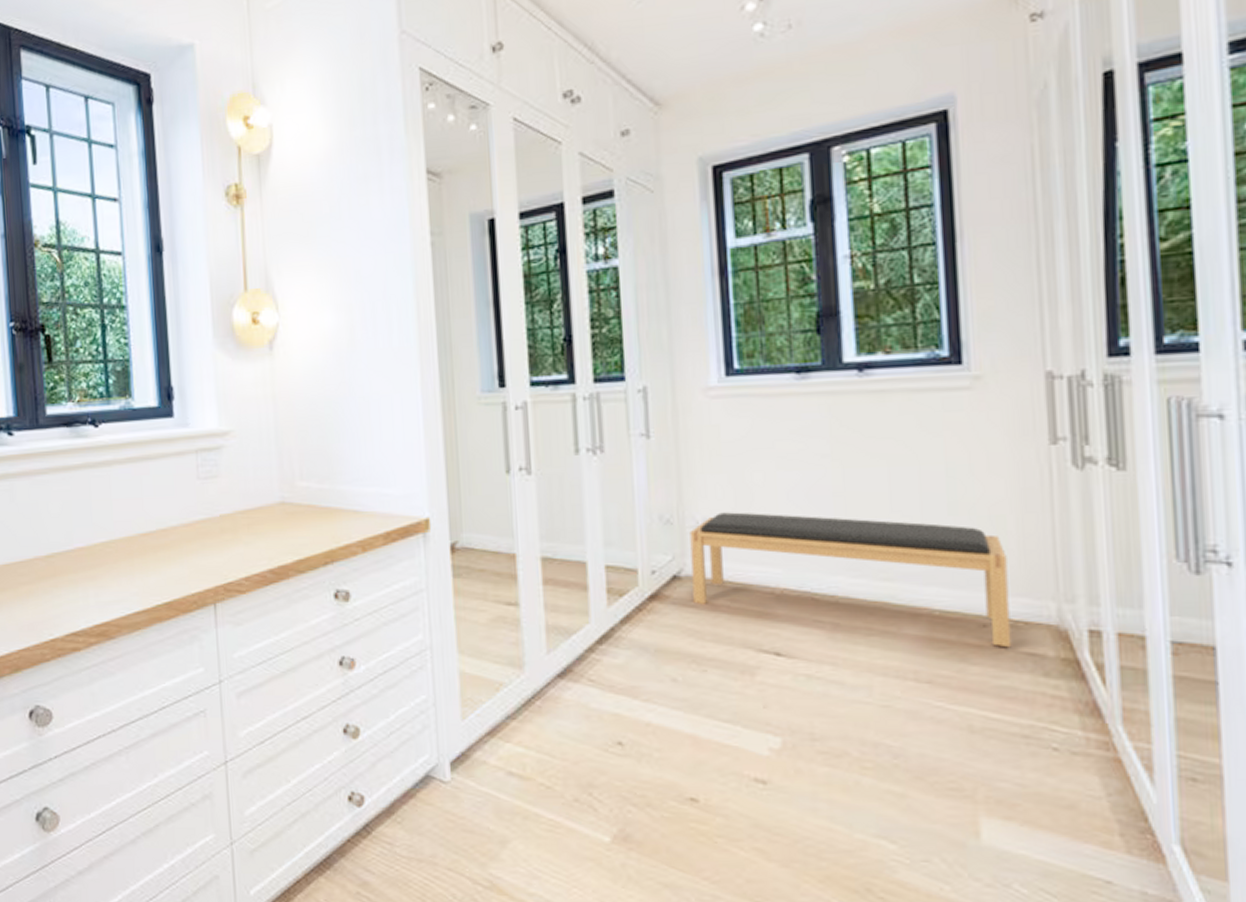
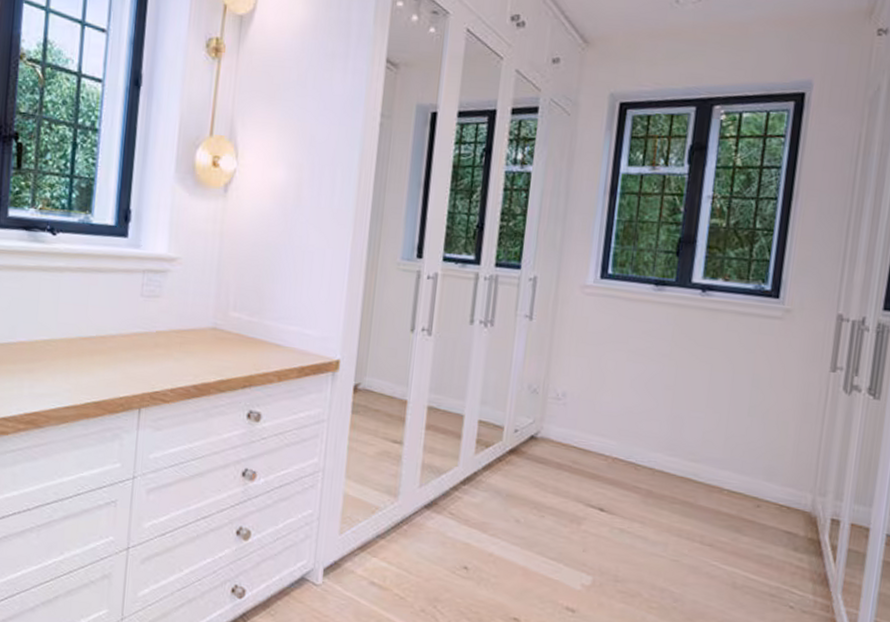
bench: present [690,512,1012,648] -> none [544,389,784,526]

